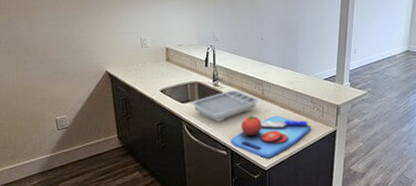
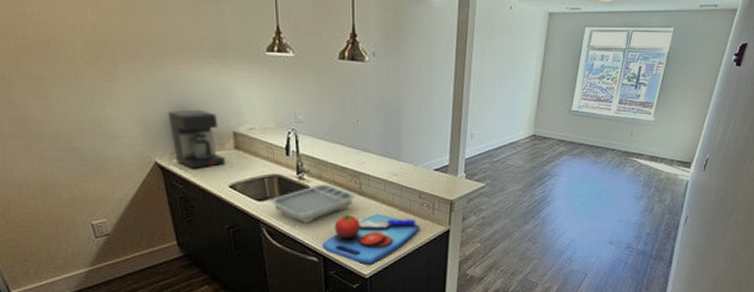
coffee maker: none [118,30,158,77] -> present [168,109,225,169]

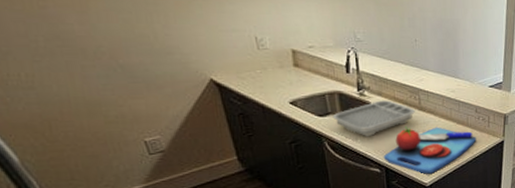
coffee maker: present [168,109,225,169] -> none [222,27,285,86]

